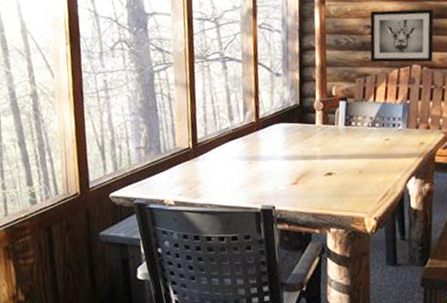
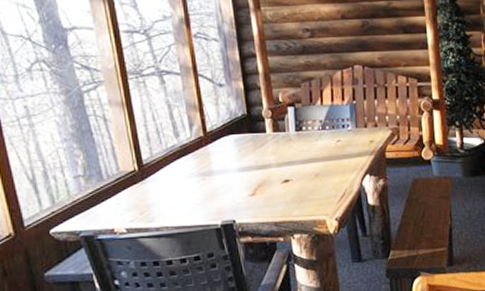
wall art: present [370,9,434,63] -> none [307,10,373,65]

